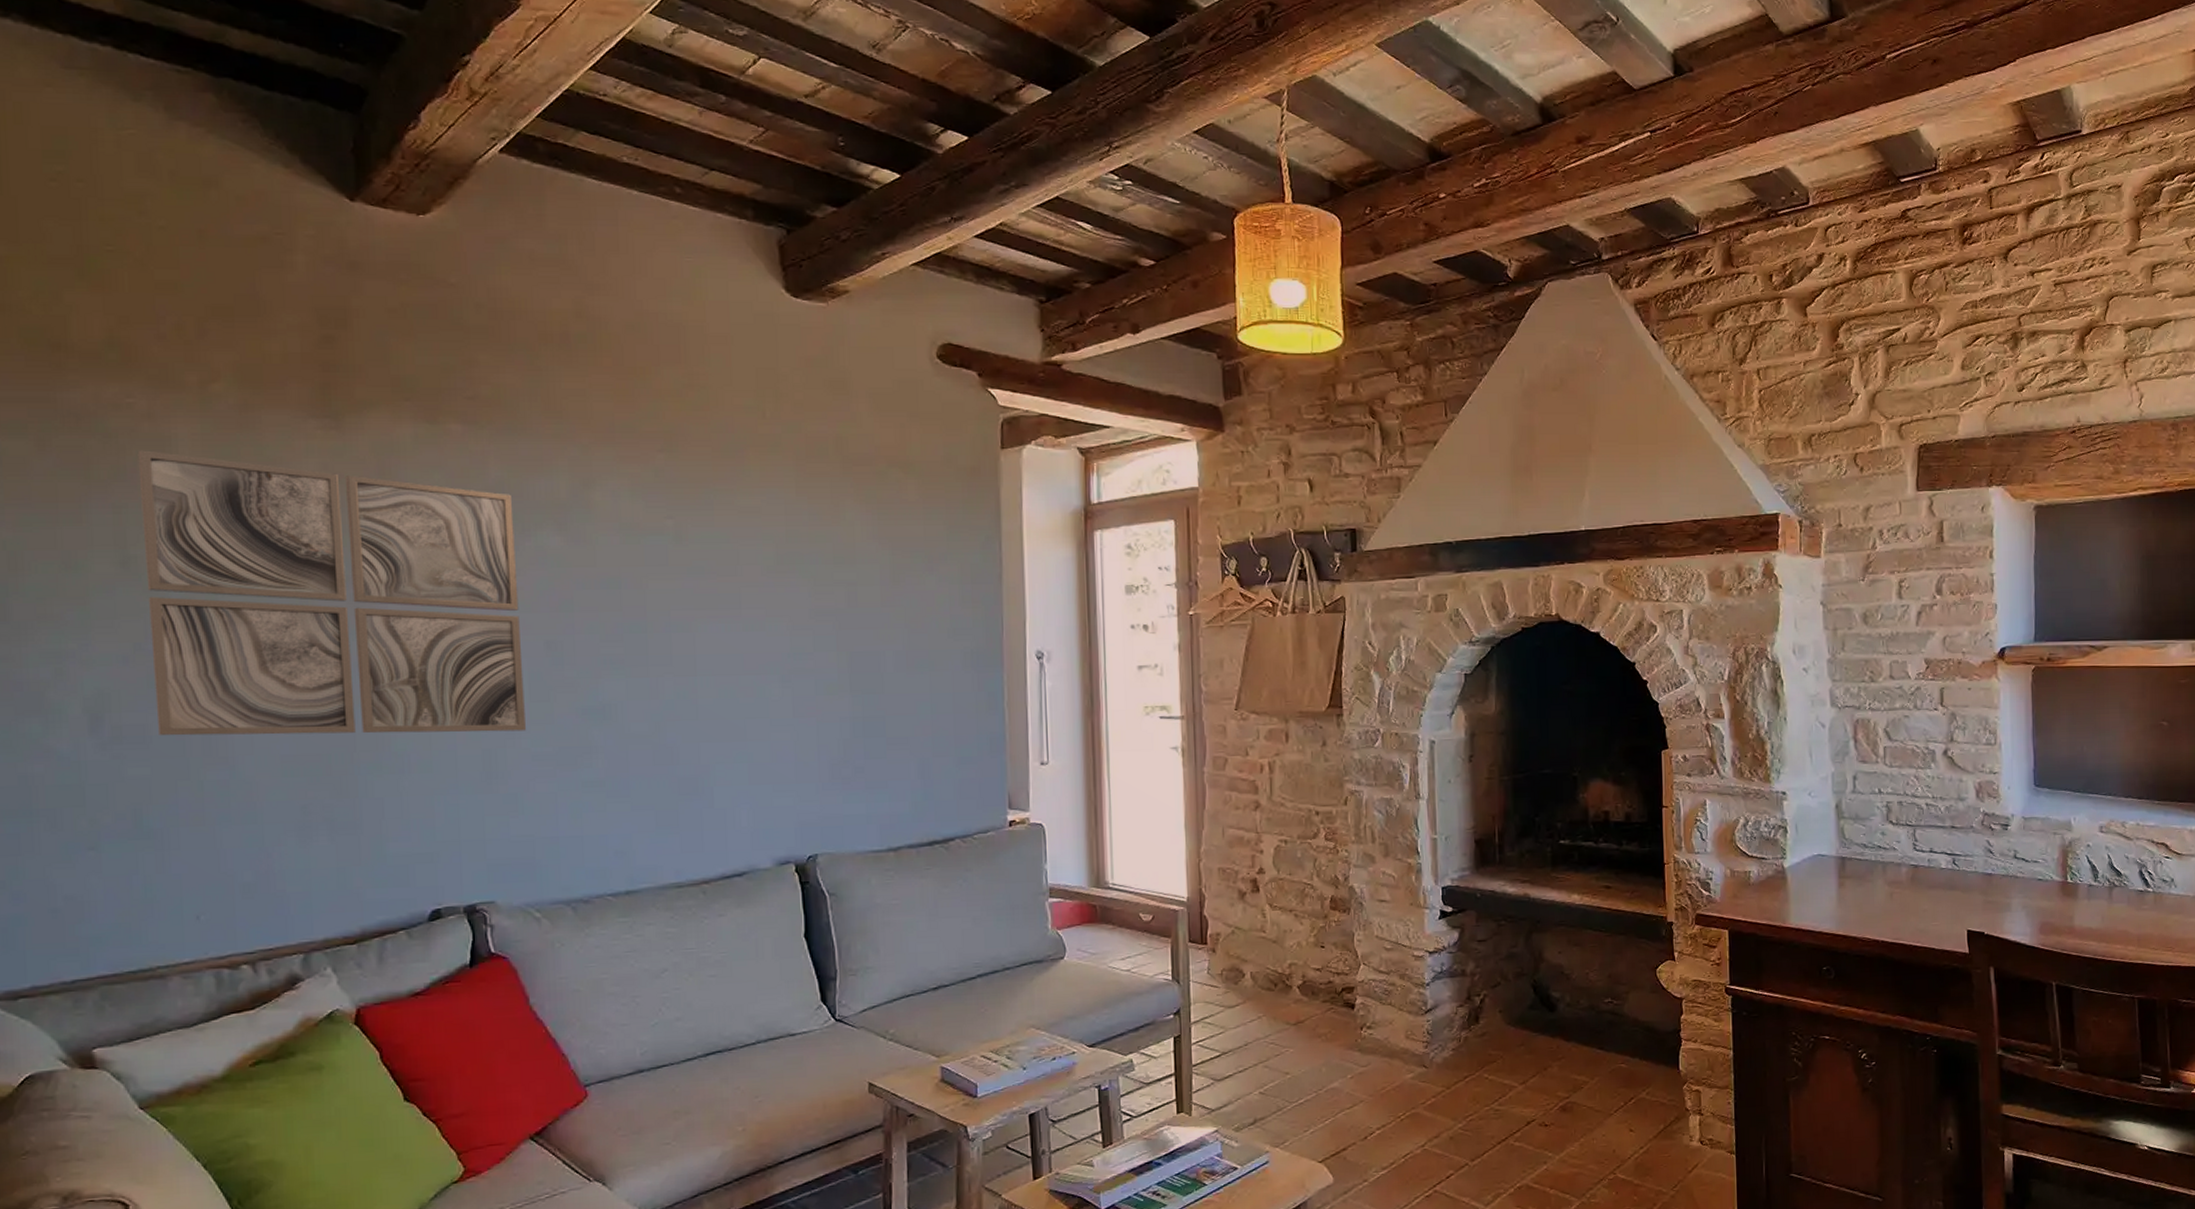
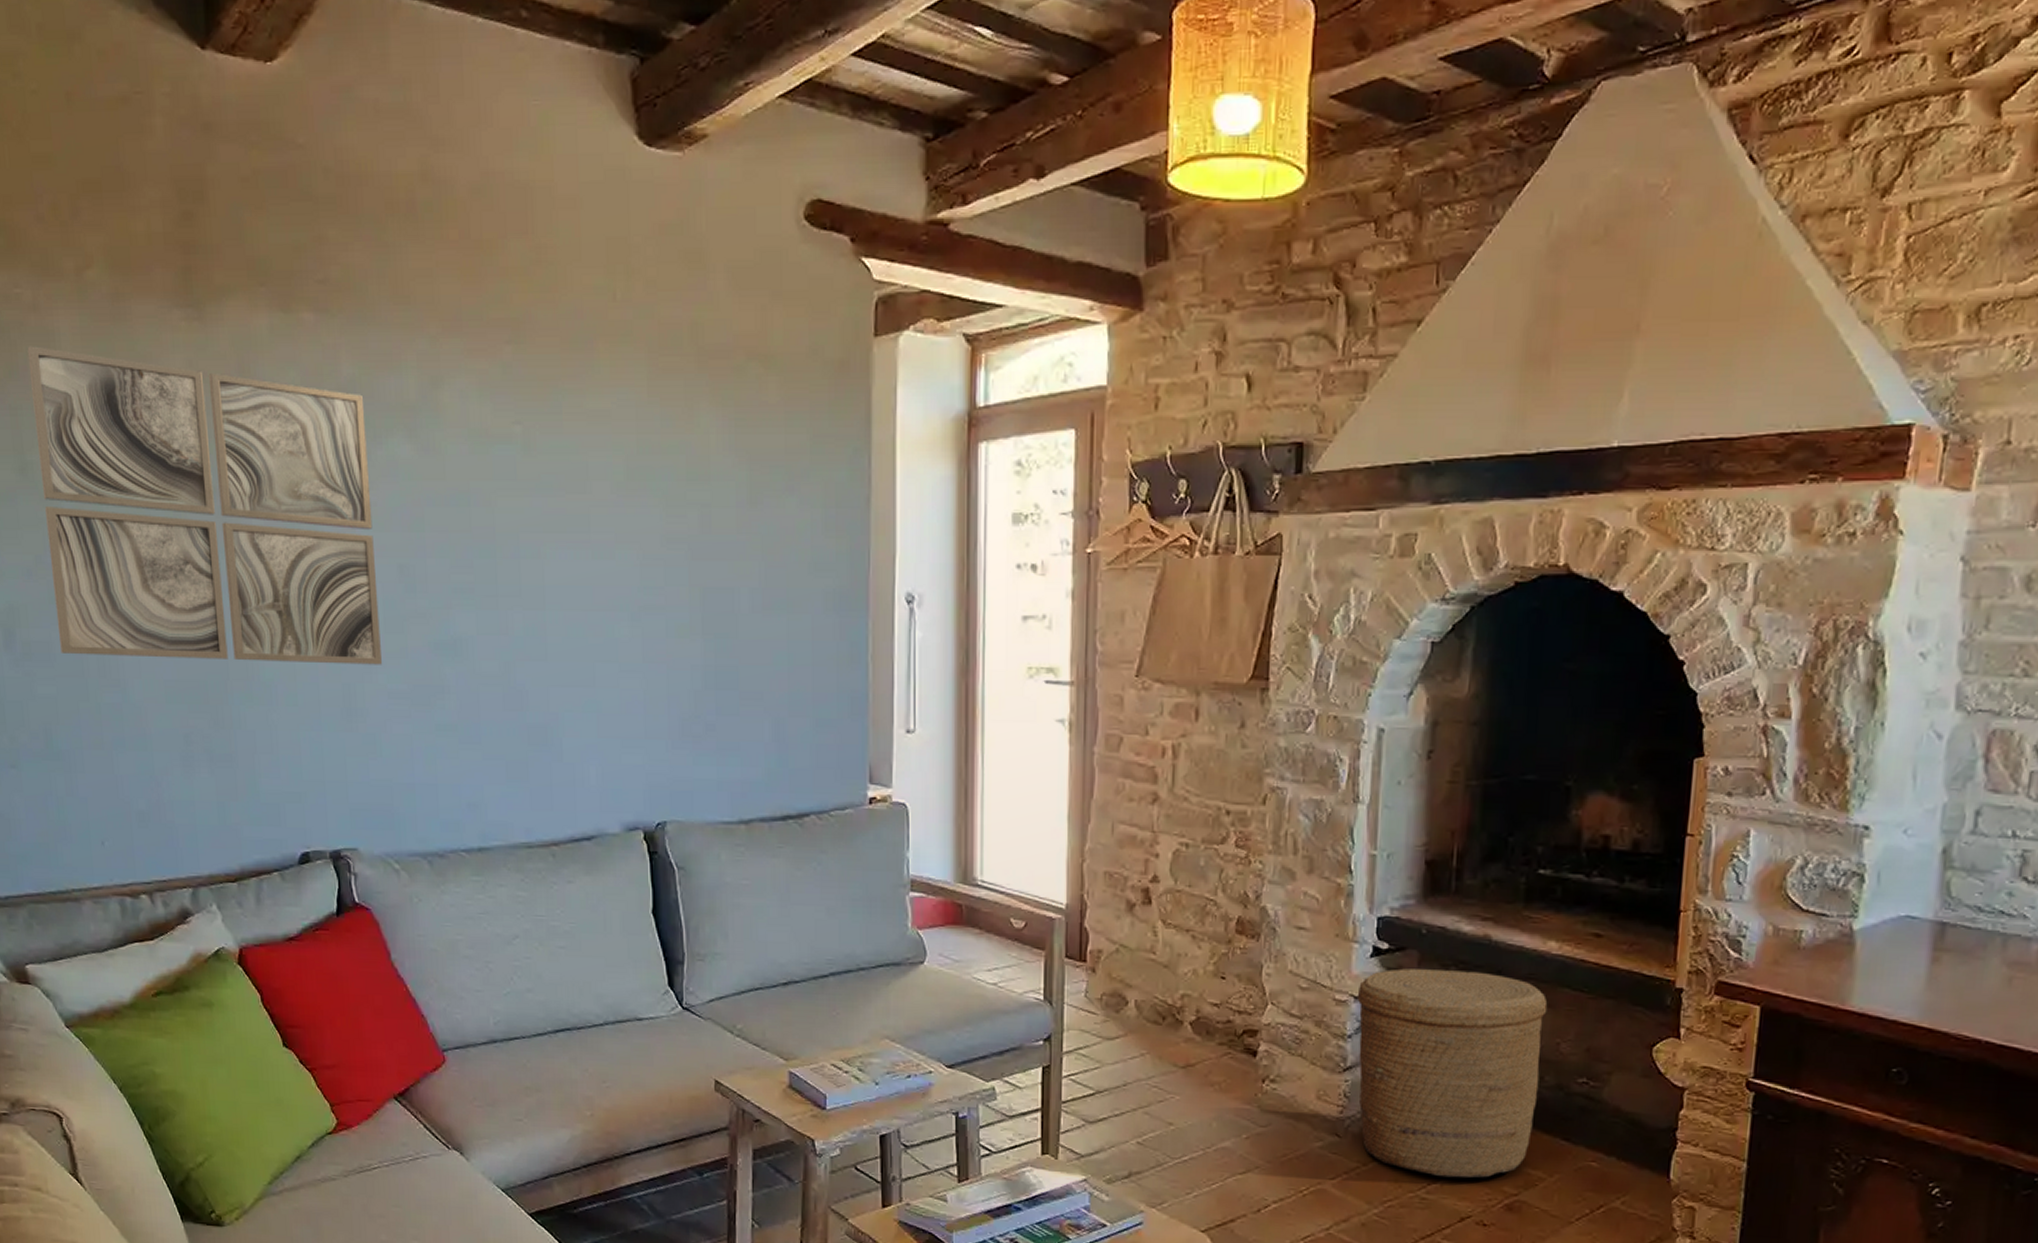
basket: none [1431,923,1577,1091] -> present [1357,968,1548,1178]

